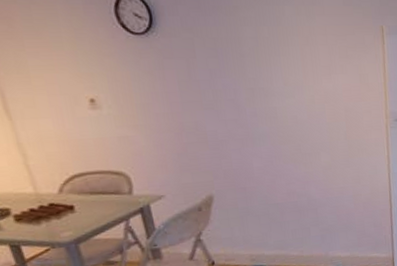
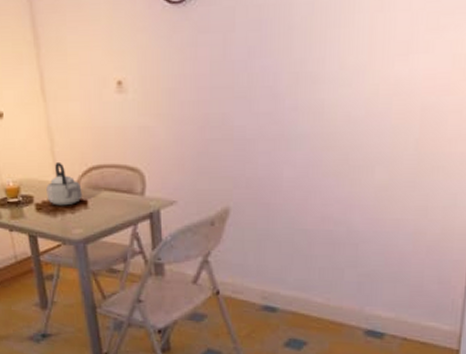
teapot: none [24,173,67,214] -> present [46,161,82,206]

